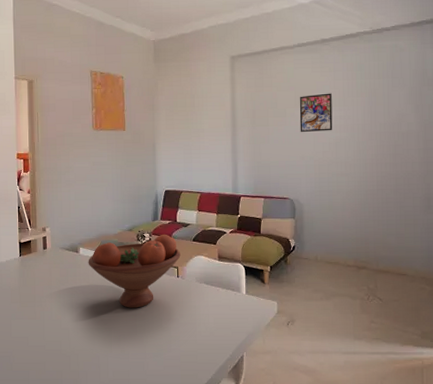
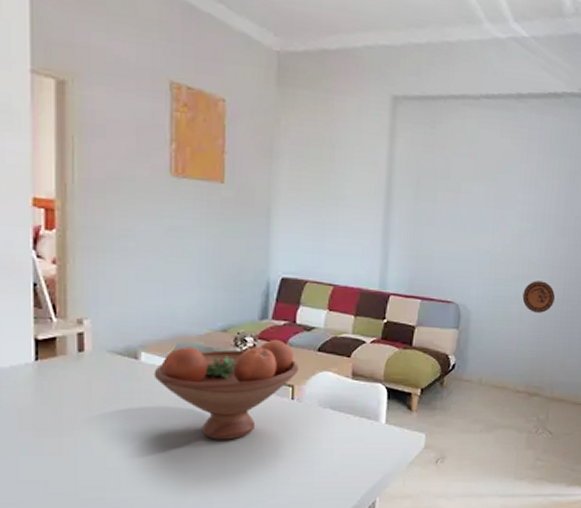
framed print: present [299,93,333,132] -> none [476,167,522,219]
decorative plate: none [343,176,371,202] -> present [522,281,556,313]

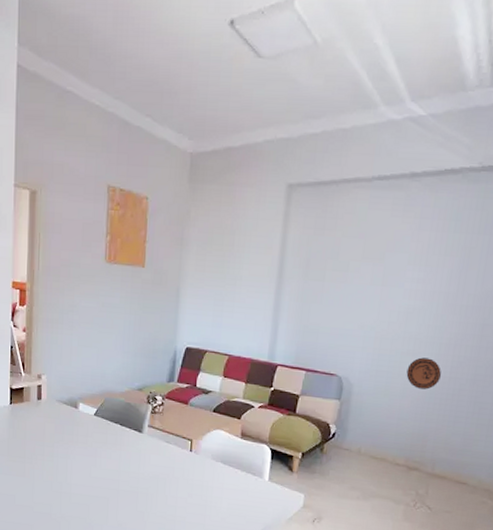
fruit bowl: present [154,339,299,440] -> none [88,399,197,480]

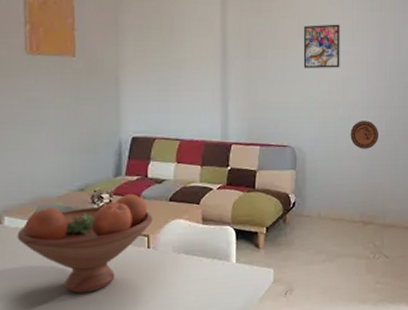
fruit bowl: none [88,399,197,480] -> present [17,193,153,293]
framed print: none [363,246,413,297] -> present [303,24,340,68]

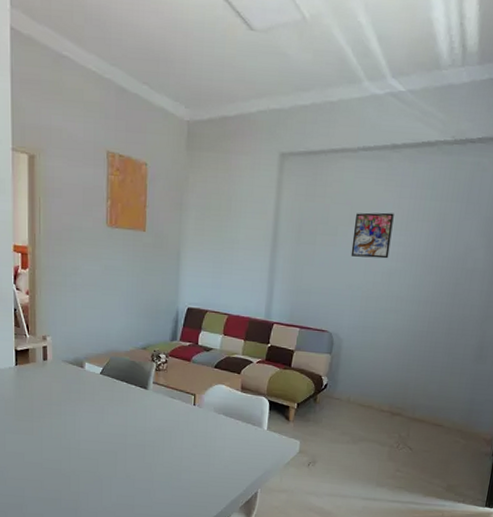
fruit bowl: present [17,193,153,293] -> none [94,356,200,434]
decorative plate: present [350,120,379,149] -> none [389,314,421,343]

